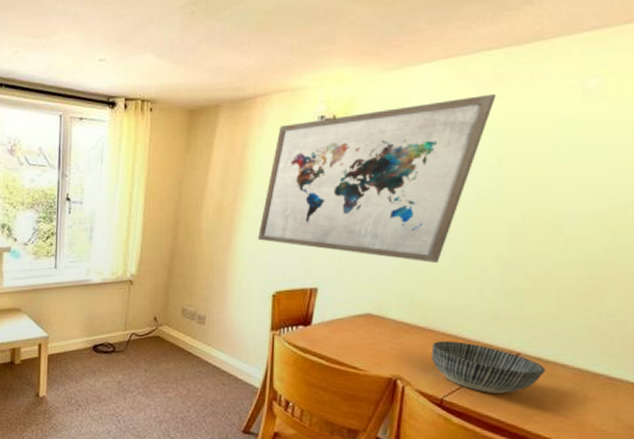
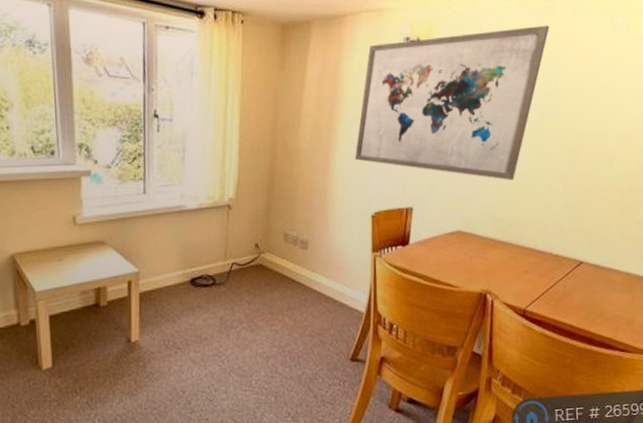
bowl: present [431,341,546,393] -> none [513,254,603,301]

